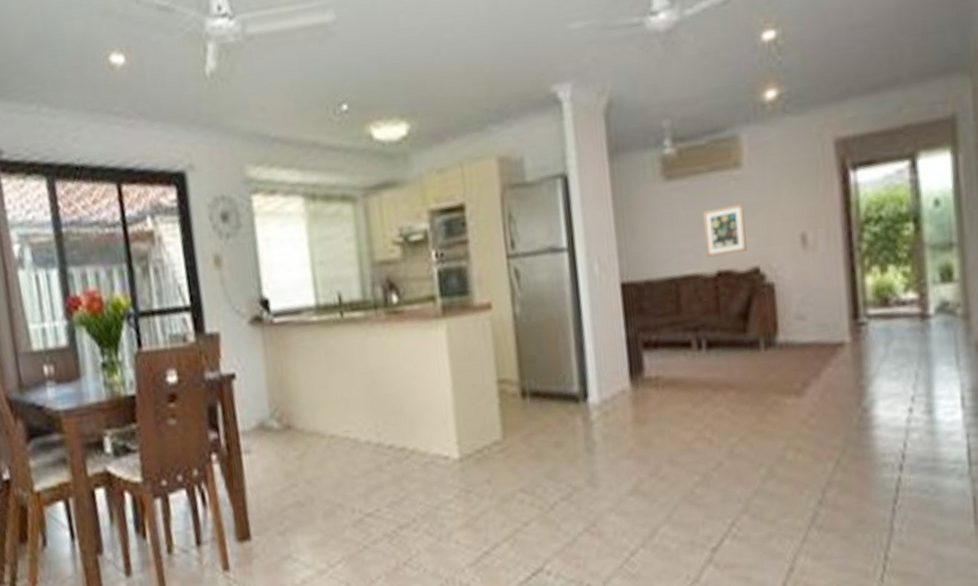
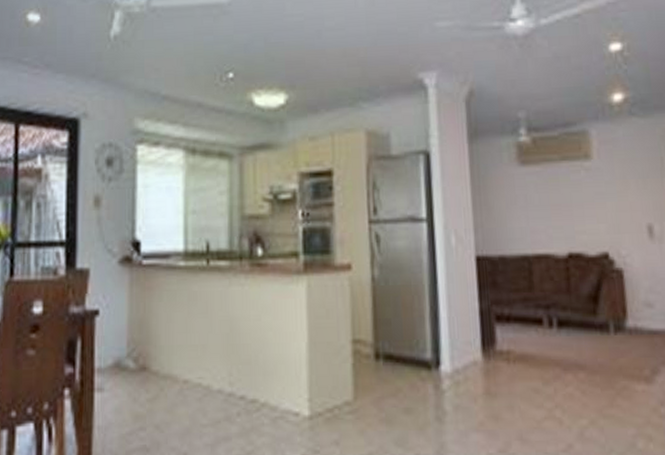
wall art: present [702,203,747,257] -> none [554,192,597,239]

